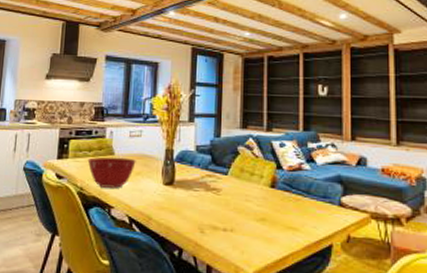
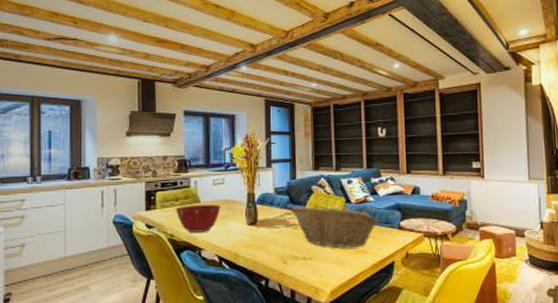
fruit basket: none [213,168,315,223] -> present [291,206,379,248]

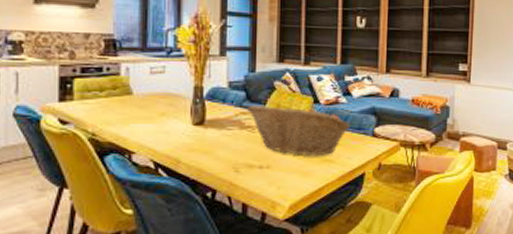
mixing bowl: present [175,204,221,233] -> none [99,97,160,132]

